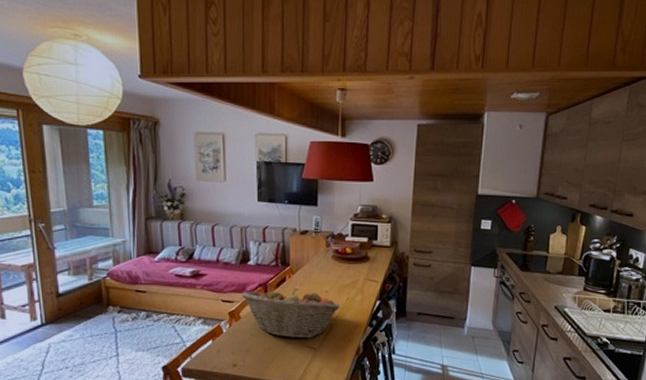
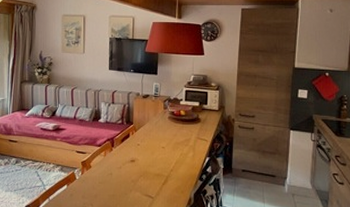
fruit basket: present [241,288,340,339] -> none [93,143,174,188]

